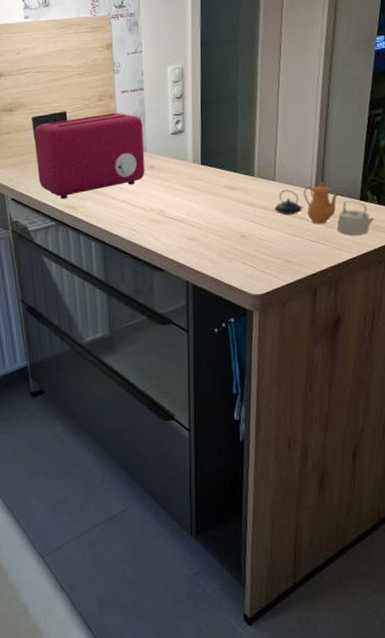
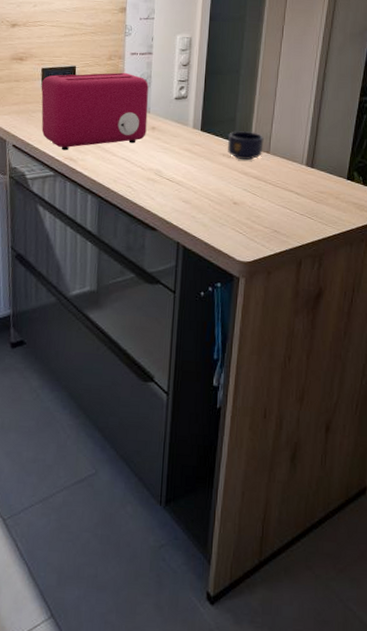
mug: none [231,160,268,191] -> present [228,131,264,161]
teapot: present [274,181,375,235] -> none [267,158,360,213]

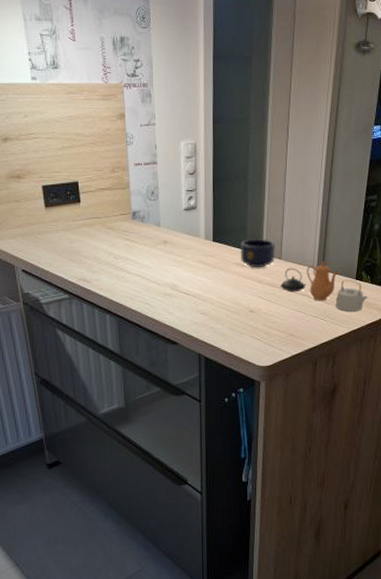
toaster: present [41,72,149,151] -> none [44,185,159,272]
teapot: none [267,158,360,213] -> present [280,261,368,311]

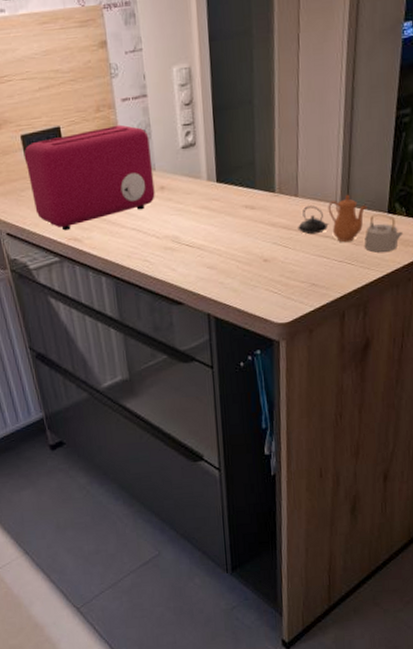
toaster: none [44,185,159,272] -> present [24,124,155,231]
mug: present [241,239,275,268] -> none [249,174,290,210]

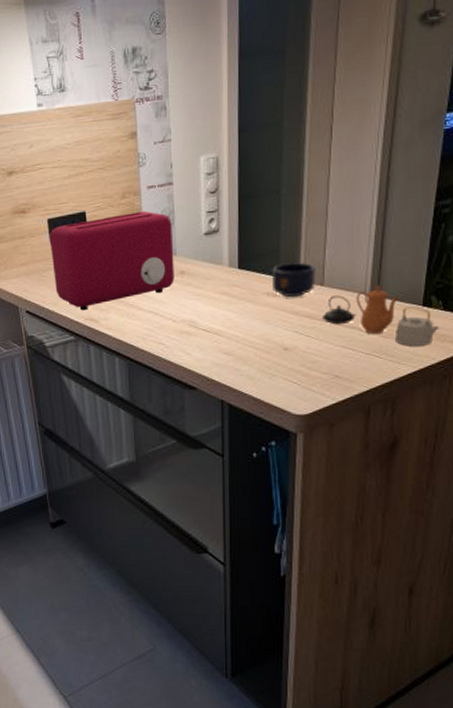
mug: none [249,174,290,210] -> present [272,262,316,298]

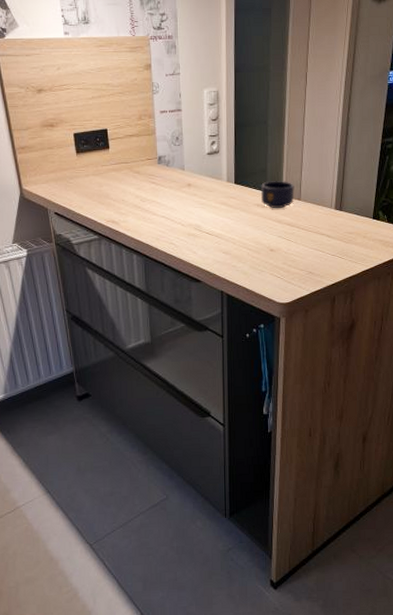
toaster: present [49,210,175,311] -> none [75,131,183,214]
teapot: present [322,285,440,346] -> none [300,201,385,250]

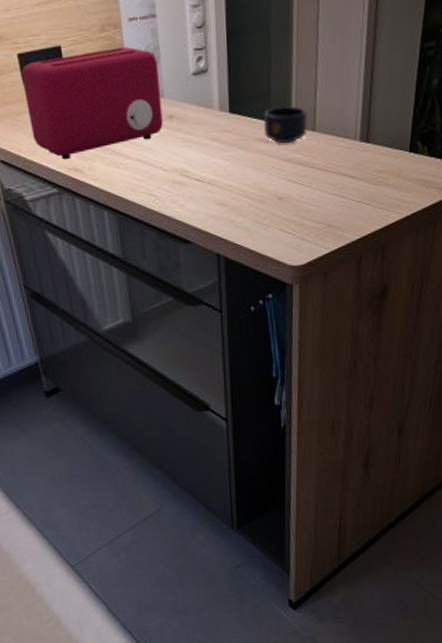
toaster: none [75,131,183,214] -> present [21,46,163,160]

